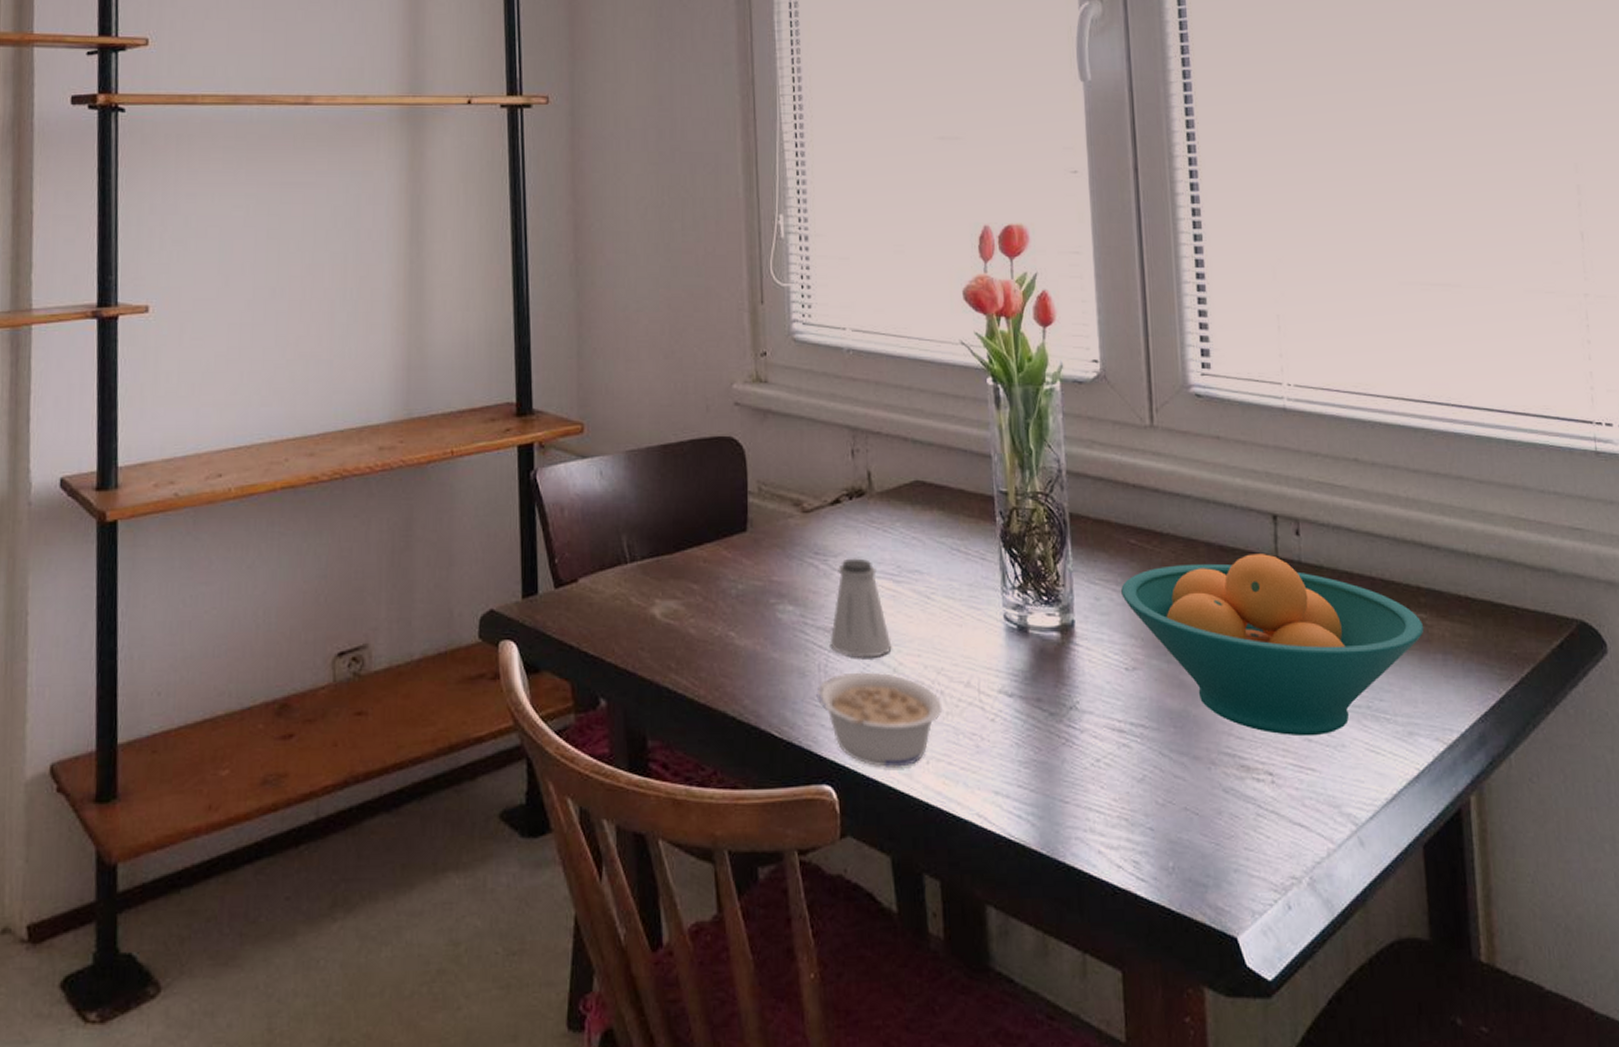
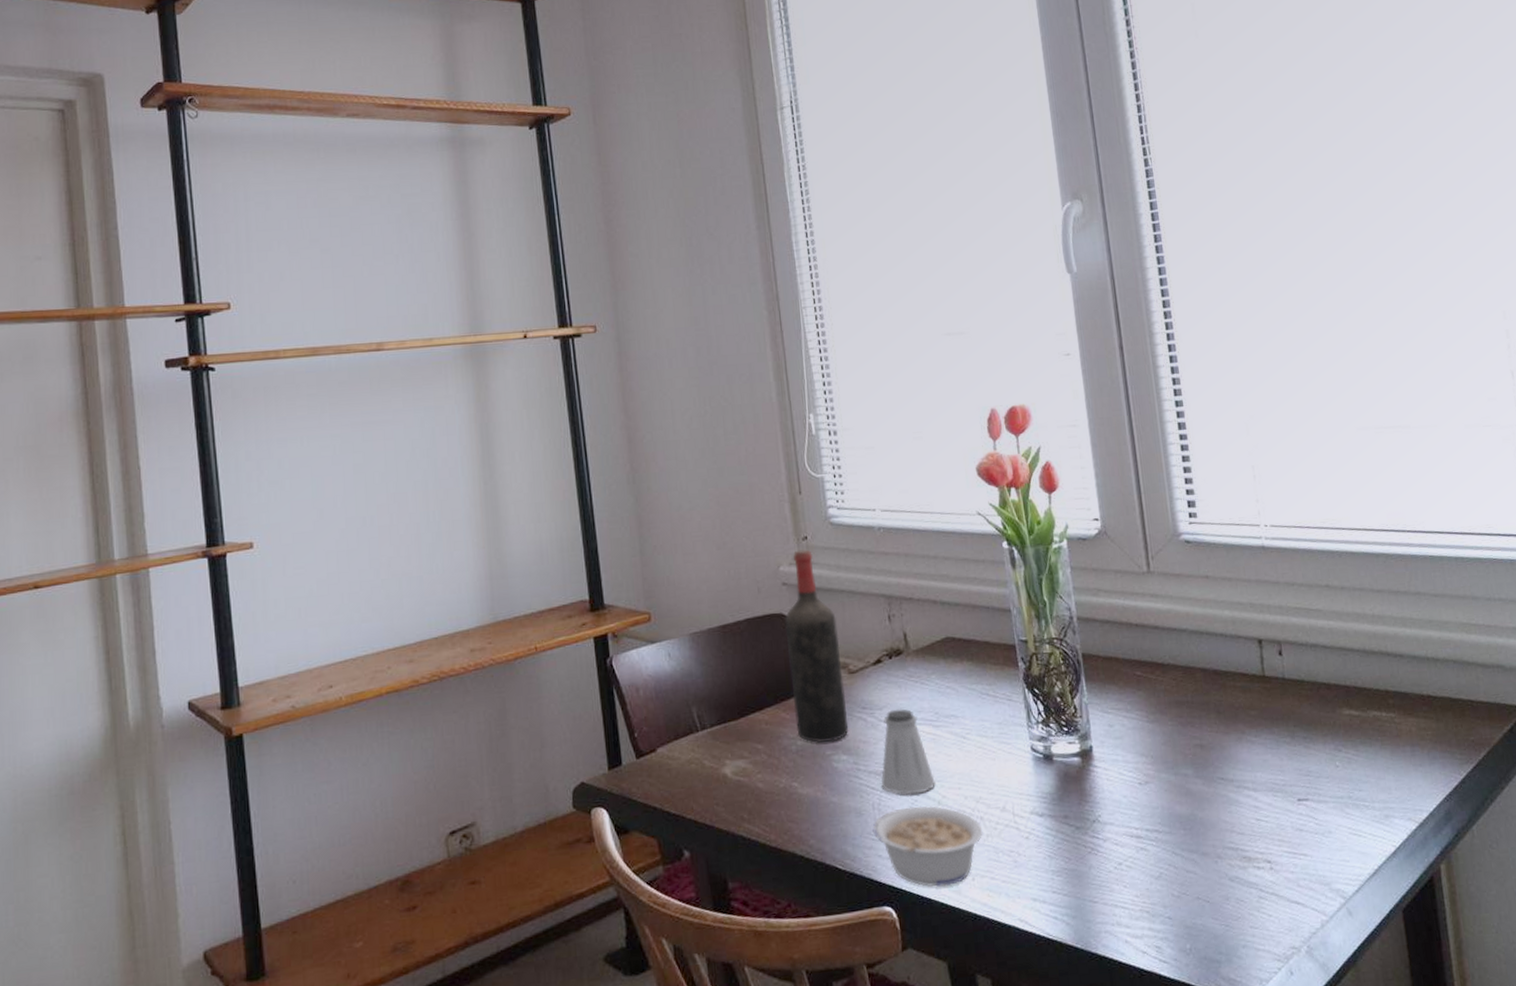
wine bottle: none [734,367,798,589] -> present [784,549,849,743]
fruit bowl: present [1121,554,1425,737] -> none [1131,674,1394,828]

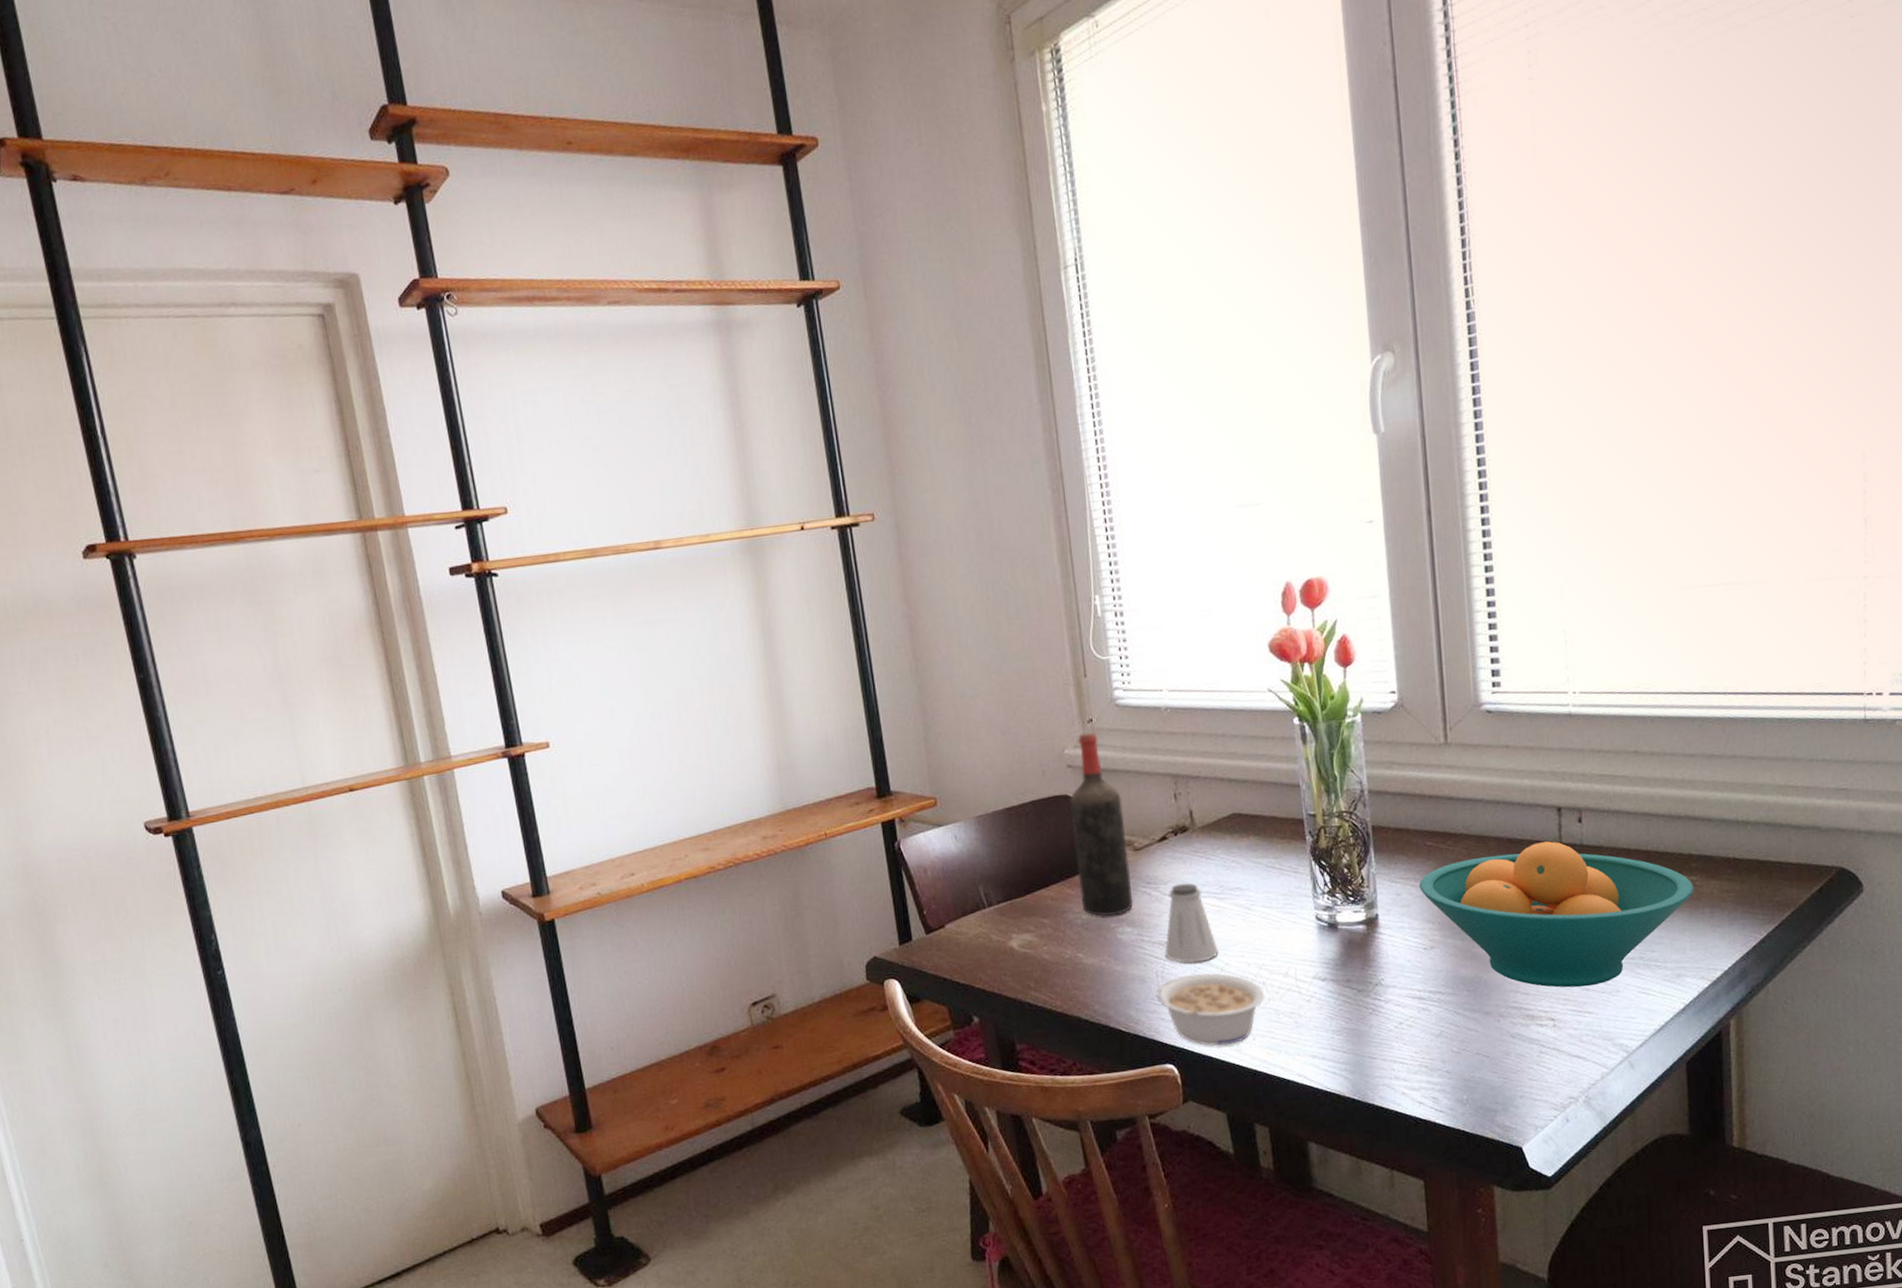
fruit bowl: none [1131,674,1394,828] -> present [1419,841,1695,988]

